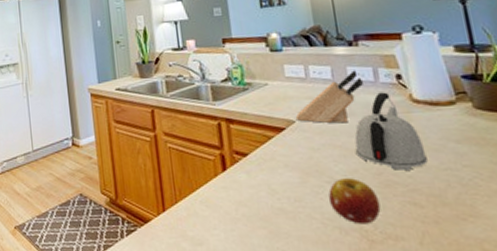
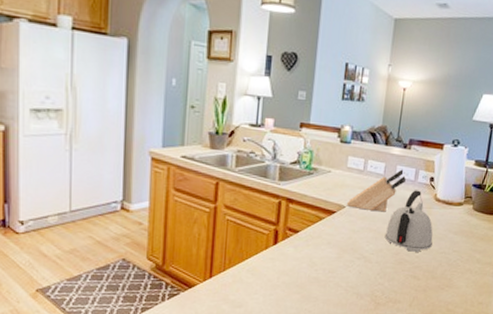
fruit: present [329,178,381,224] -> none [355,256,392,291]

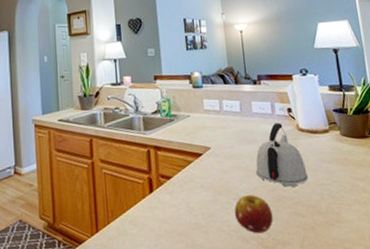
knife block: present [346,169,406,212] -> none [211,104,263,149]
fruit: none [355,256,392,291] -> present [235,195,273,234]

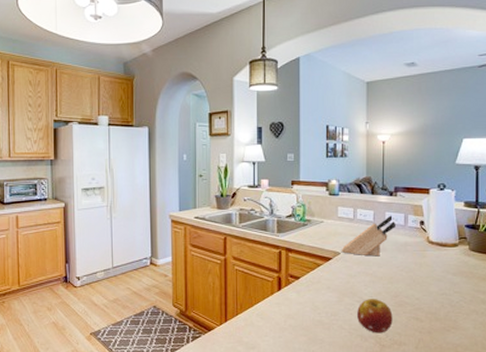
knife block: none [211,104,263,149] -> present [341,215,395,257]
kettle: present [255,122,308,187] -> none [381,234,431,294]

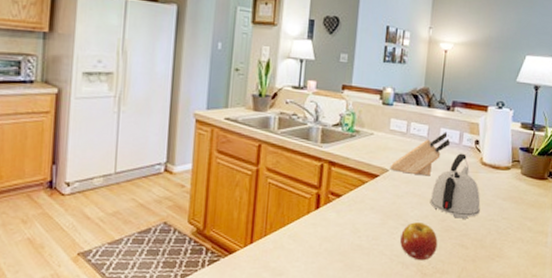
kettle: none [381,234,431,294] -> present [430,153,481,219]

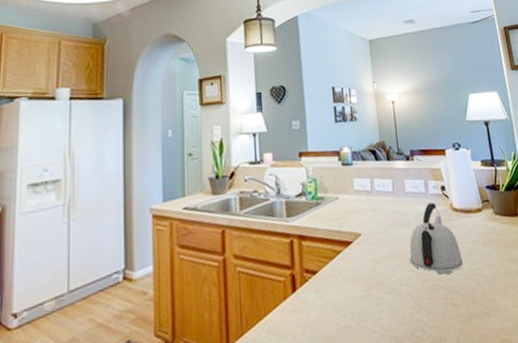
knife block: present [389,132,450,176] -> none [361,183,417,235]
fruit: present [400,222,438,261] -> none [387,286,429,332]

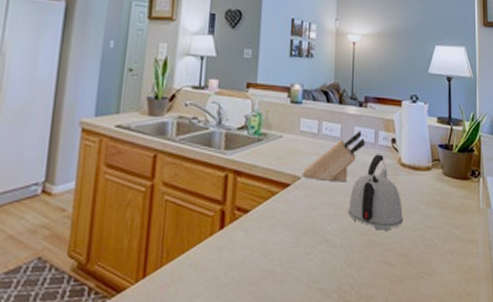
knife block: none [361,183,417,235] -> present [301,130,365,182]

